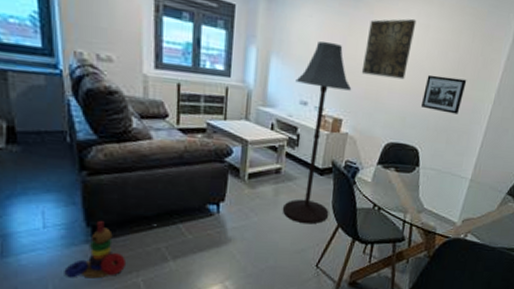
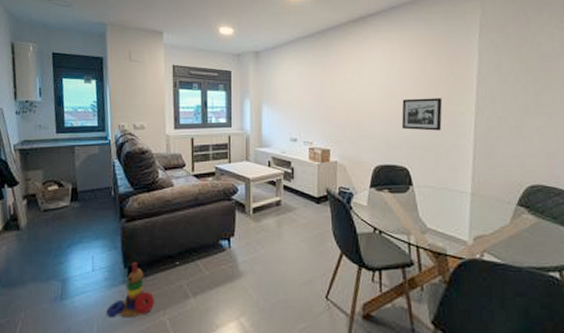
floor lamp: present [283,41,352,224] -> none [284,86,334,254]
wall art: present [361,18,417,80] -> none [340,55,383,108]

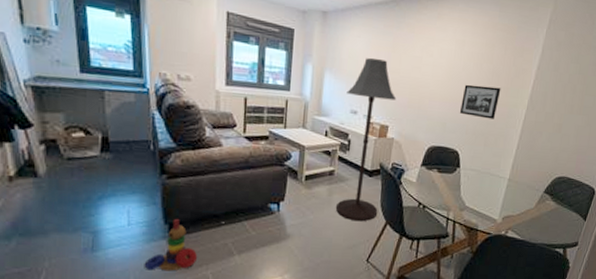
floor lamp: none [284,86,334,254] -> present [336,57,397,222]

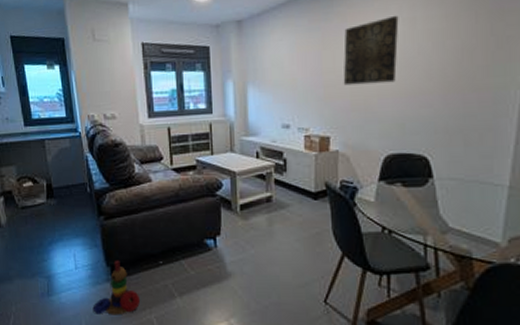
floor lamp: present [336,57,397,222] -> none [274,60,335,255]
wall art: none [404,35,453,90] -> present [343,15,399,86]
picture frame: present [460,84,501,119] -> none [422,67,478,111]

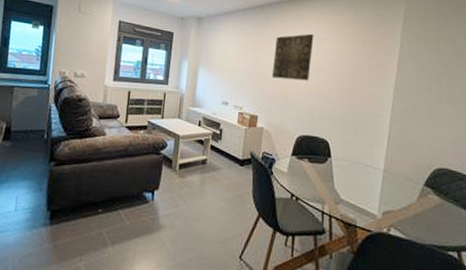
stacking toy: present [92,260,140,315] -> none [23,205,73,261]

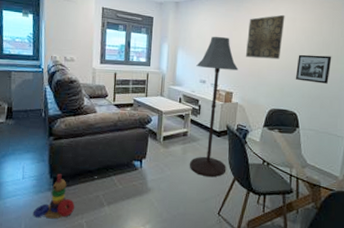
stacking toy: none [23,205,73,261] -> present [33,173,75,219]
floor lamp: none [208,54,265,214] -> present [190,36,239,178]
picture frame: none [327,76,365,109] -> present [296,54,332,84]

